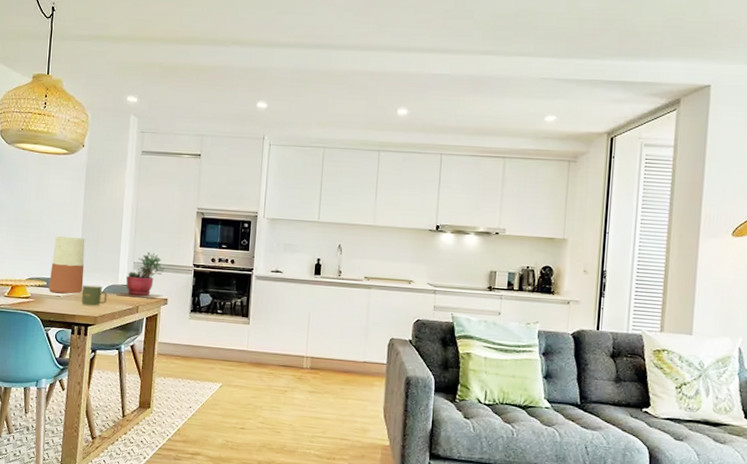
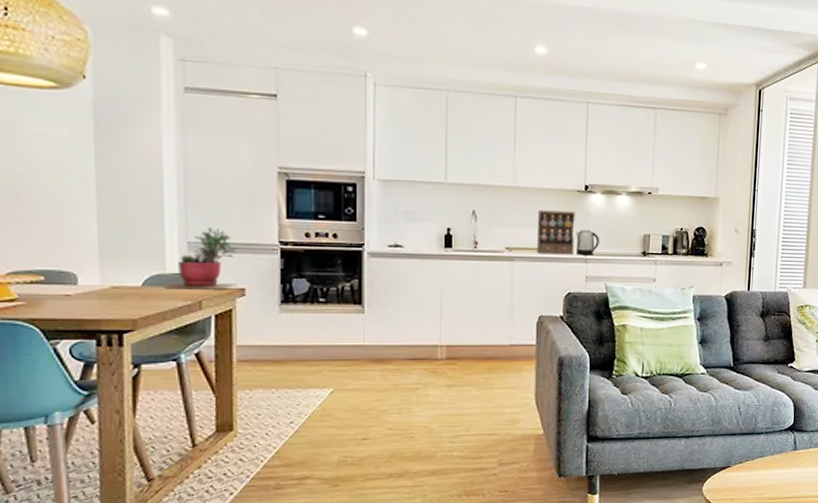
vase: present [48,236,85,294] -> none [48,210,109,291]
mug: present [81,284,107,307] -> none [107,276,150,306]
spice rack: none [390,246,427,286] -> present [536,210,575,255]
kettle: none [425,263,448,288] -> present [575,229,599,255]

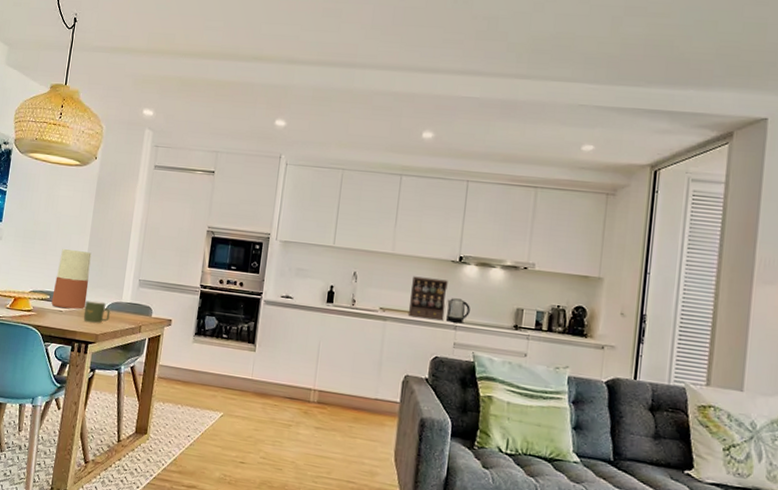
vase: none [48,210,109,291] -> present [51,249,92,310]
mug: none [107,276,150,306] -> present [83,300,110,324]
succulent plant: present [164,228,239,290] -> none [119,270,172,319]

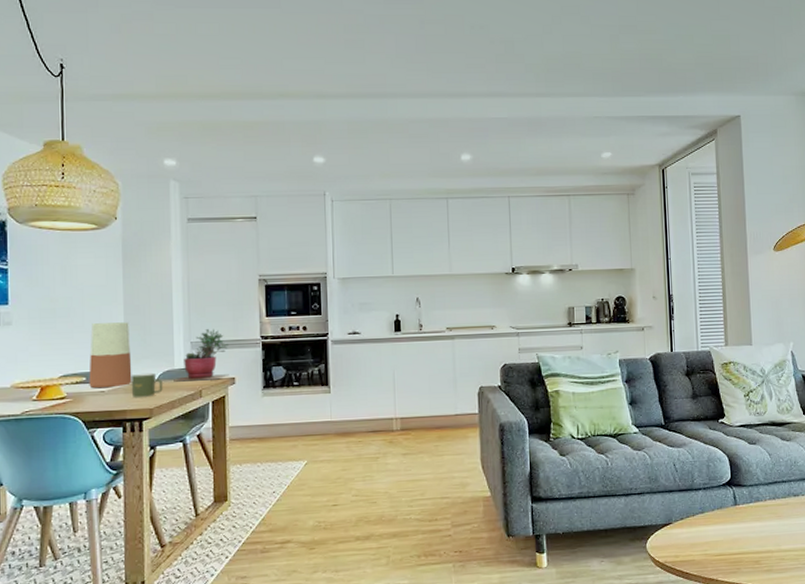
succulent plant: none [119,270,172,319] -> present [174,329,230,382]
spice rack: present [408,276,448,321] -> none [472,291,507,332]
kettle: present [445,297,470,324] -> none [507,306,528,330]

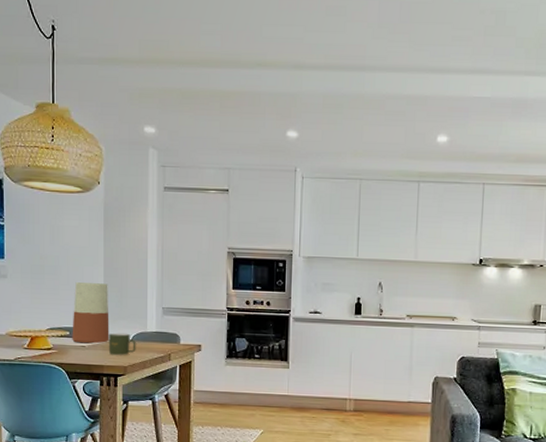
succulent plant: present [174,329,230,382] -> none [146,296,198,346]

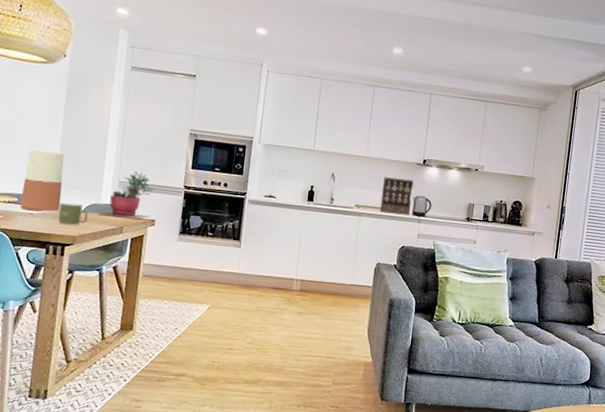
succulent plant: none [146,296,198,346] -> present [98,172,155,220]
spice rack: none [433,282,470,323] -> present [379,177,414,215]
kettle: none [469,299,492,323] -> present [411,195,432,217]

